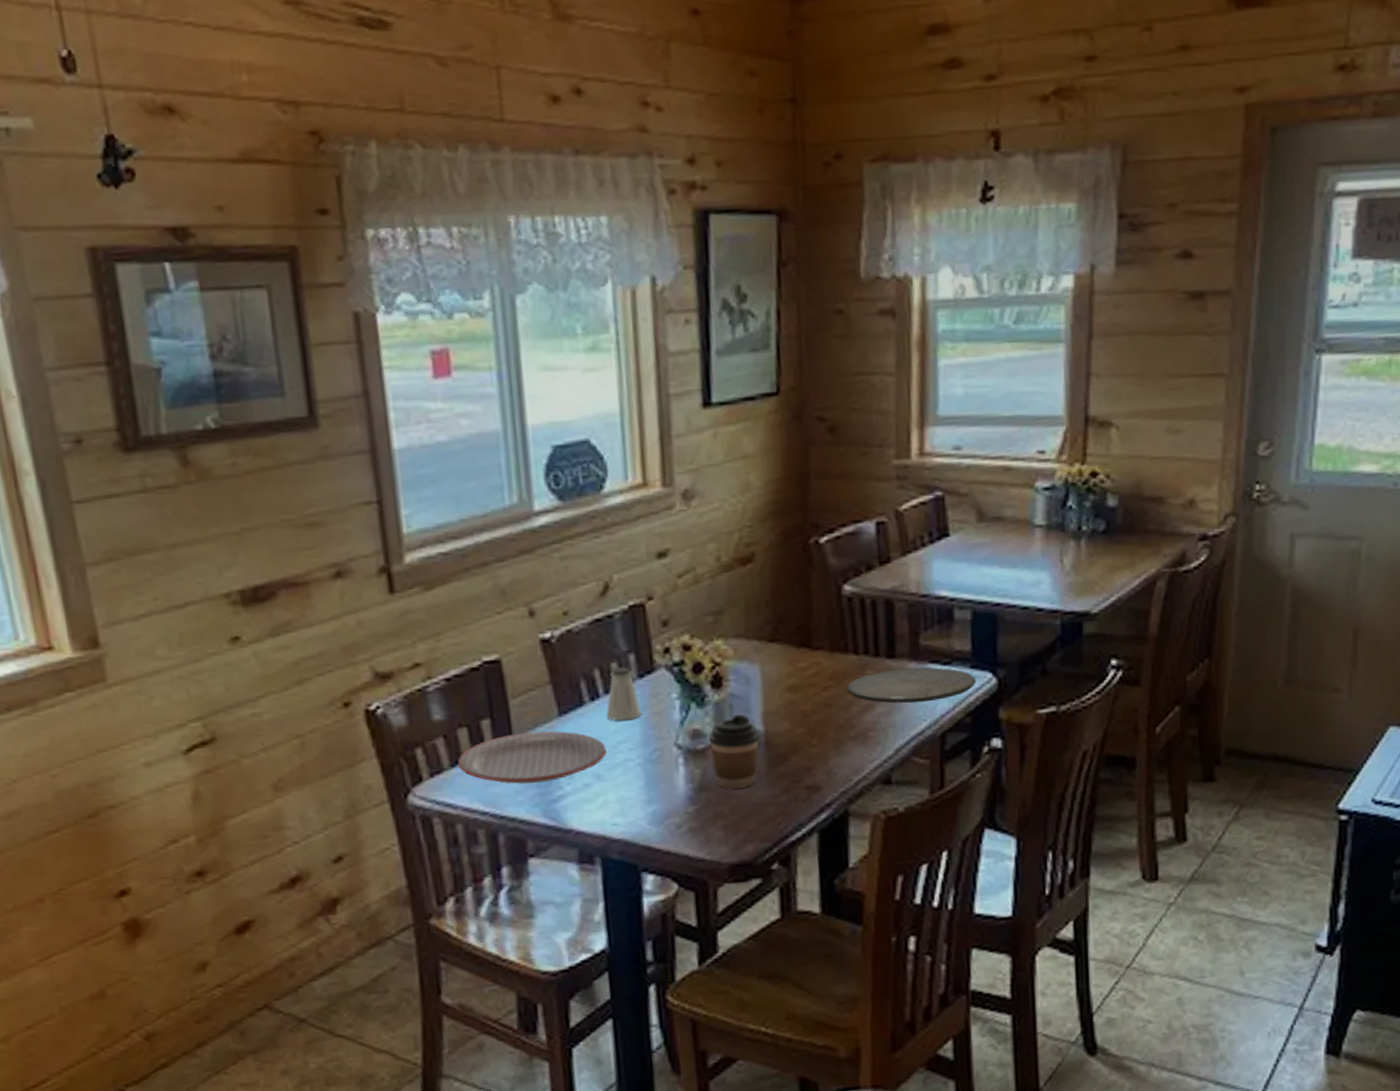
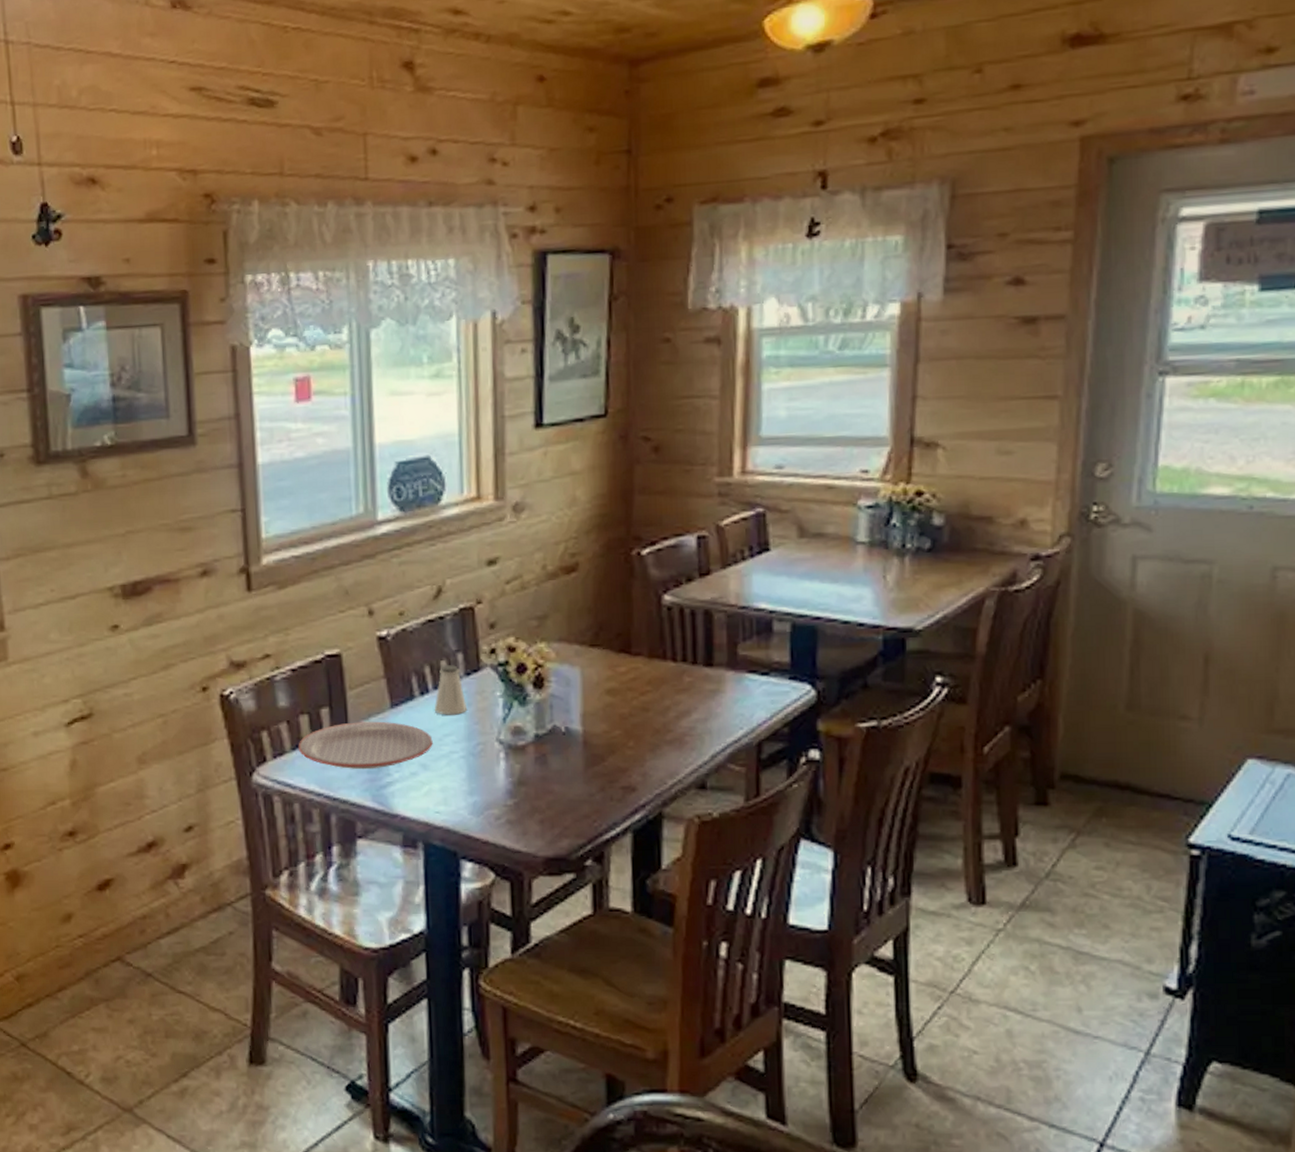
coffee cup: present [709,714,760,789] -> none [529,714,578,785]
plate: present [847,667,976,704] -> none [664,676,794,711]

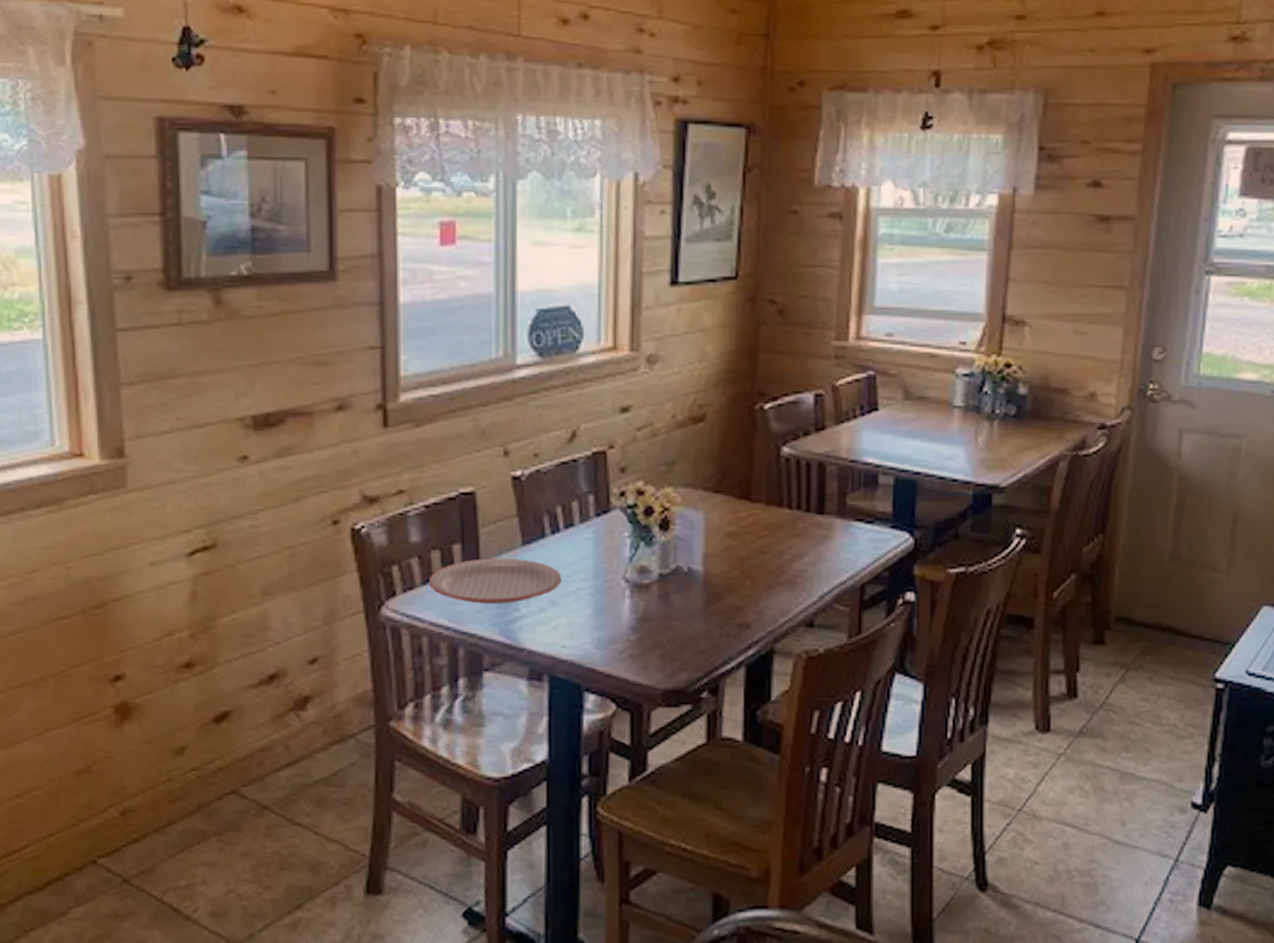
saltshaker: present [434,664,468,715] -> none [564,505,596,554]

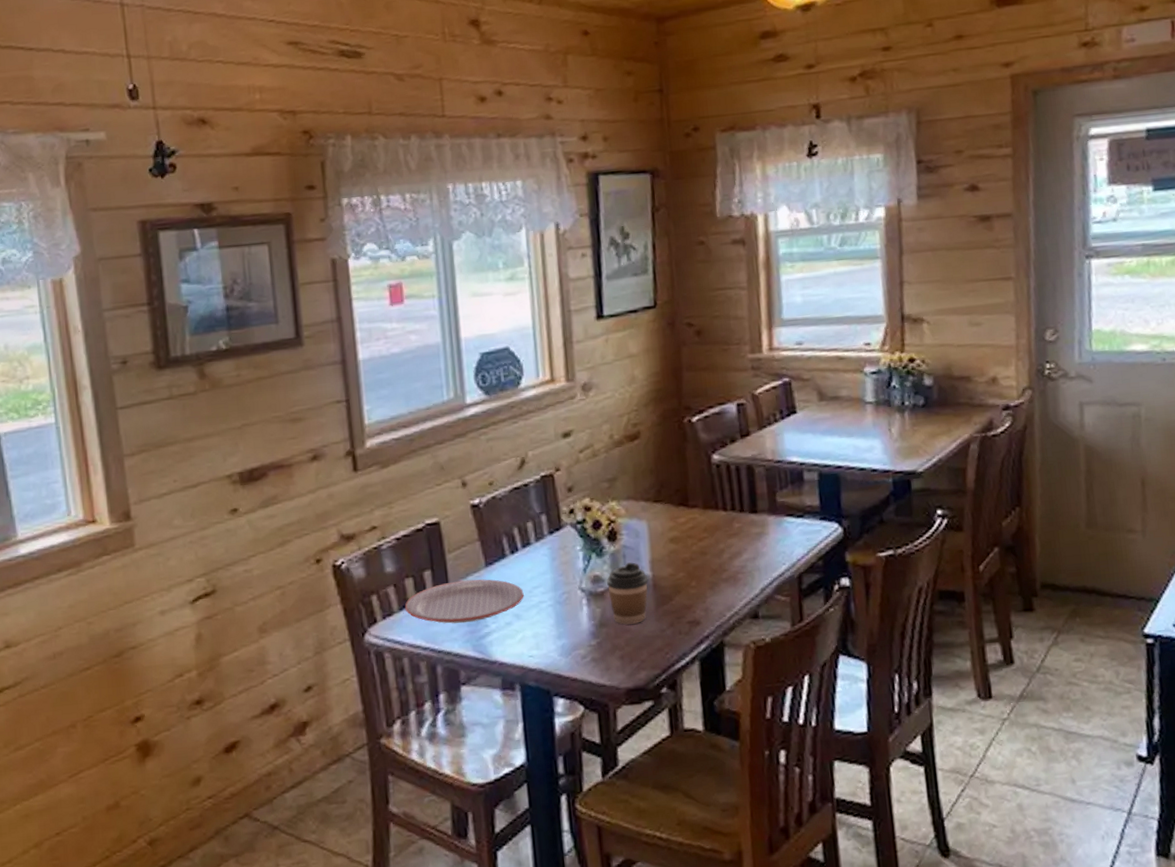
coffee cup: none [654,555,699,621] -> present [607,562,649,625]

